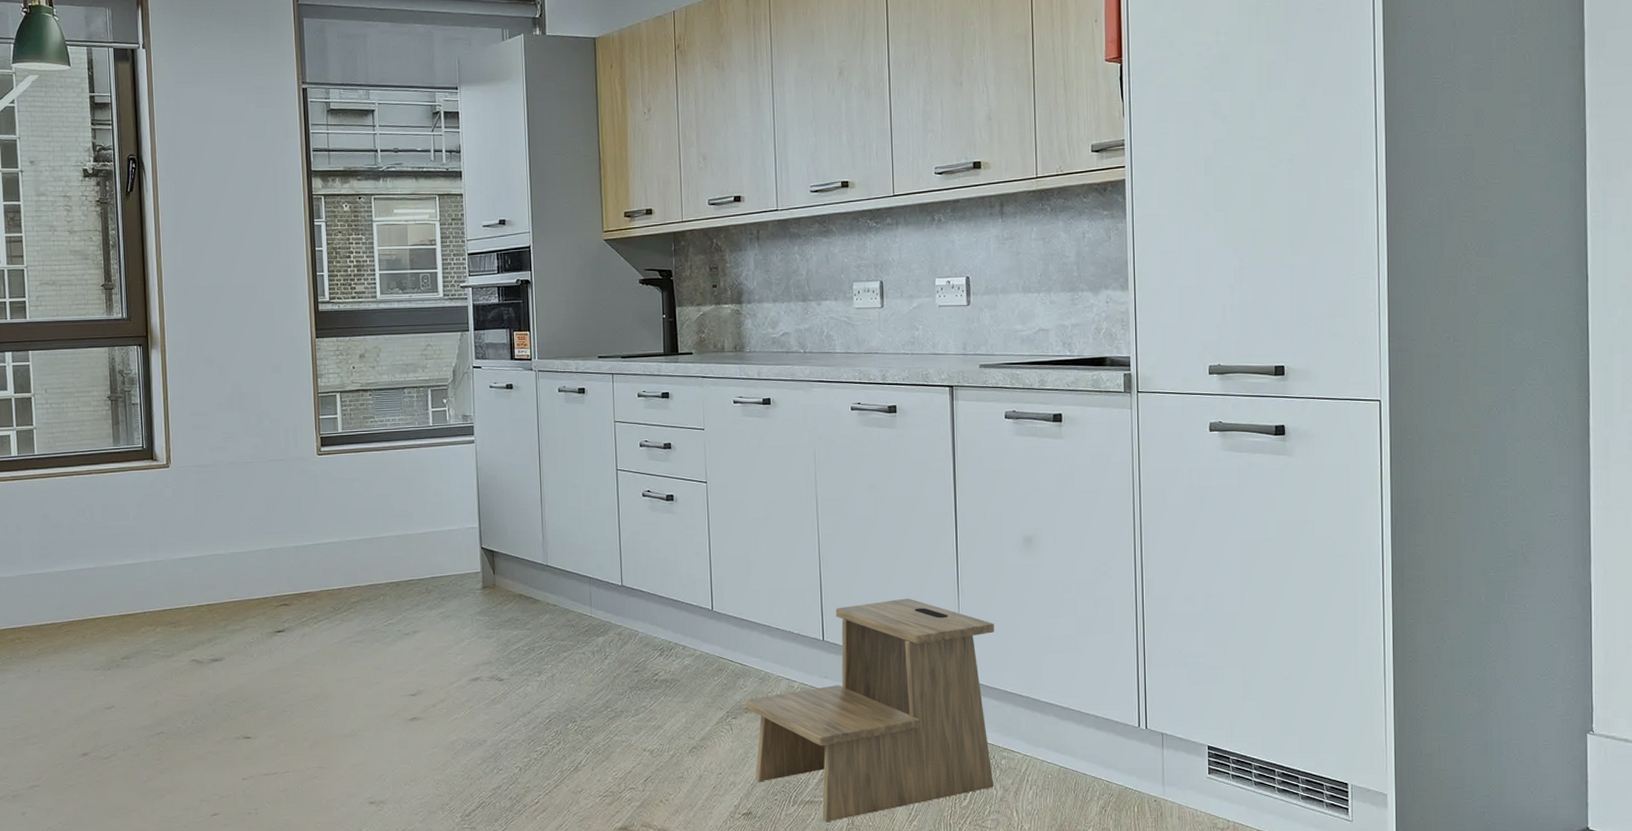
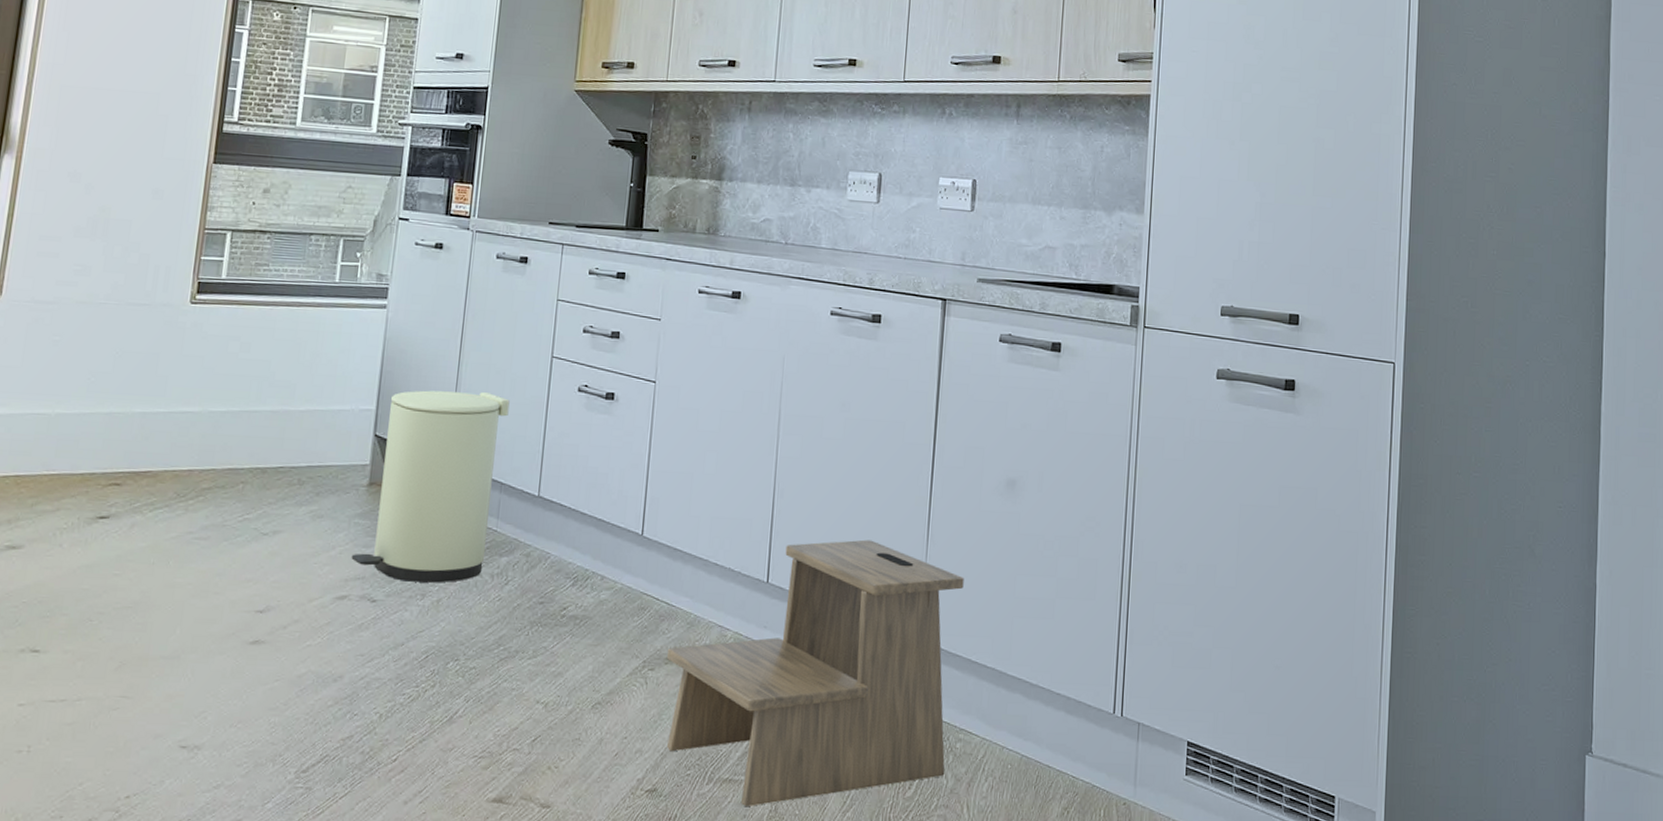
pedal bin: none [478,504,587,663] -> present [351,390,510,583]

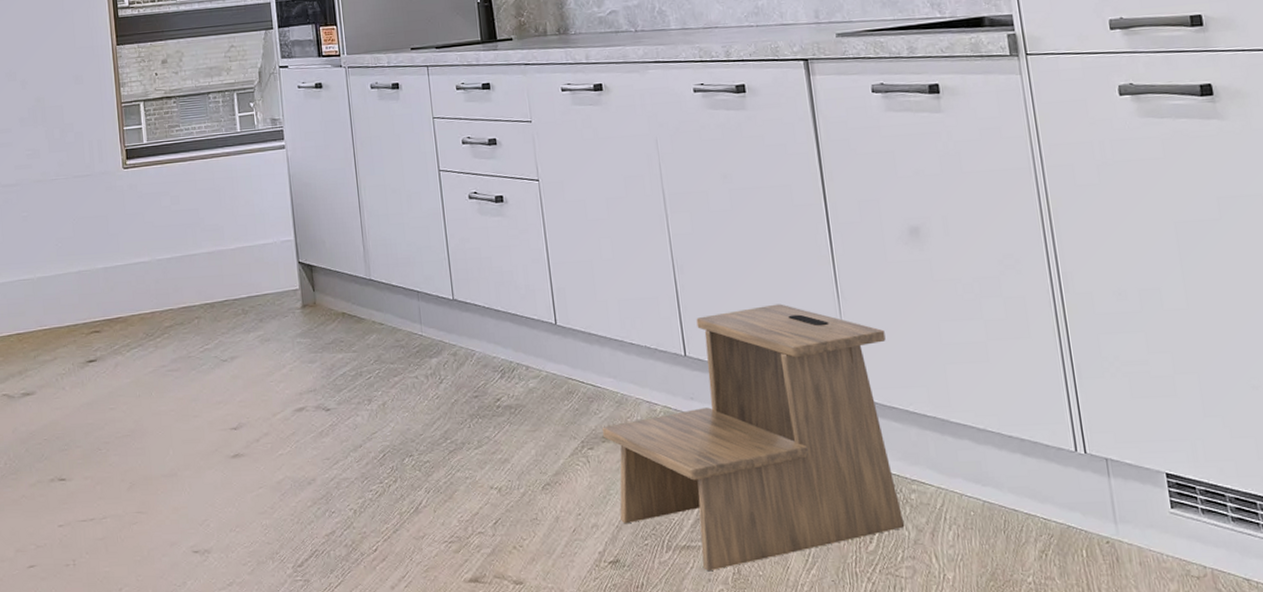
pedal bin: present [351,390,510,583] -> none [301,211,417,390]

